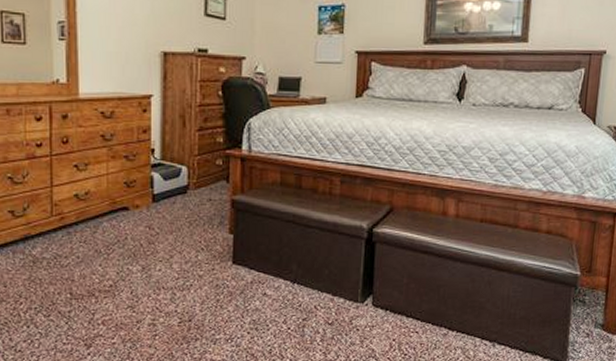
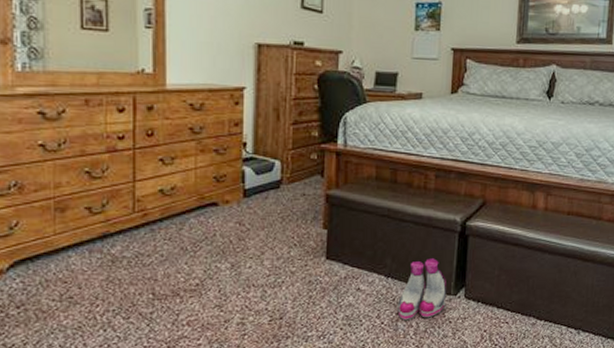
boots: none [304,265,354,327] -> present [397,258,447,321]

